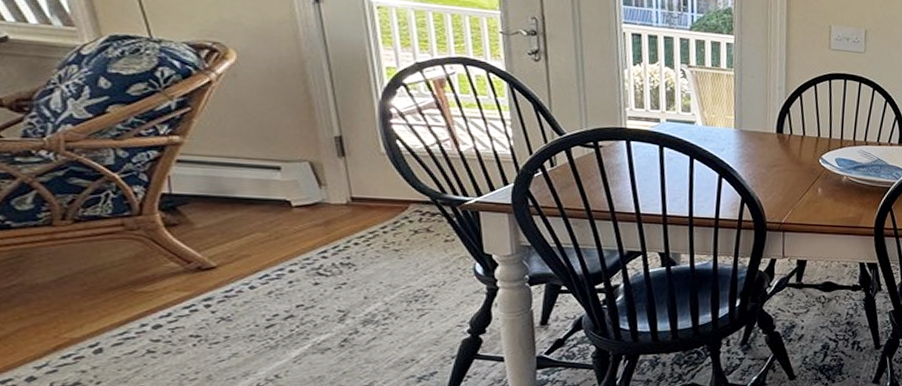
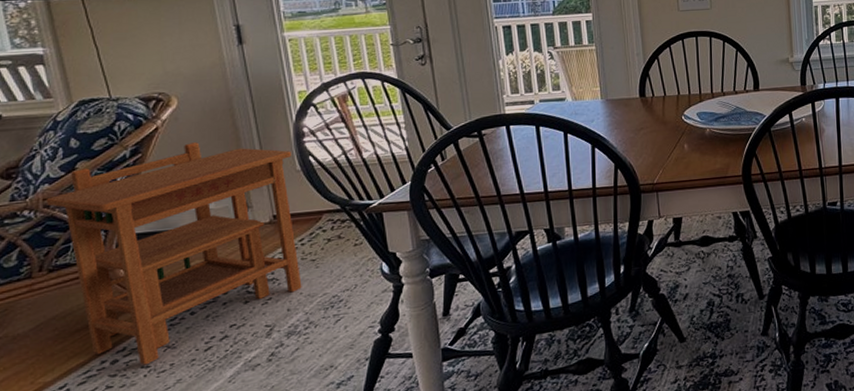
side table: none [68,104,382,334] -> present [45,142,302,365]

